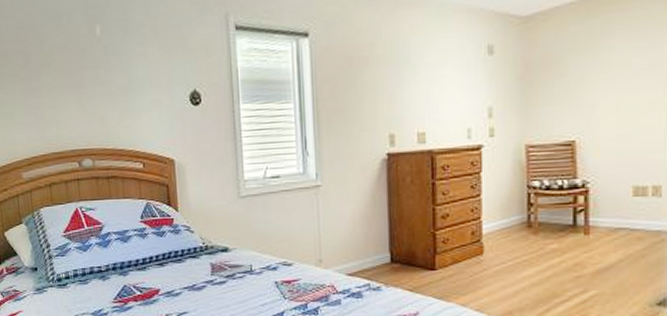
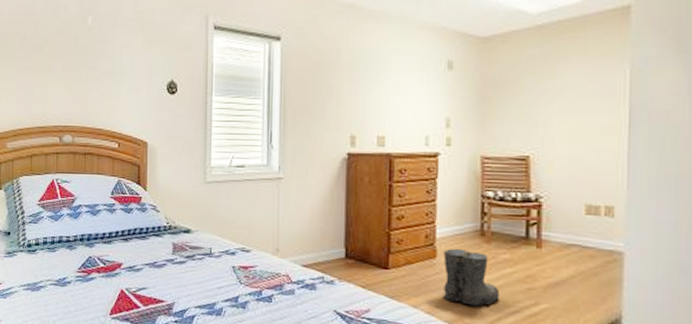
boots: none [490,242,549,299] -> present [443,248,500,306]

